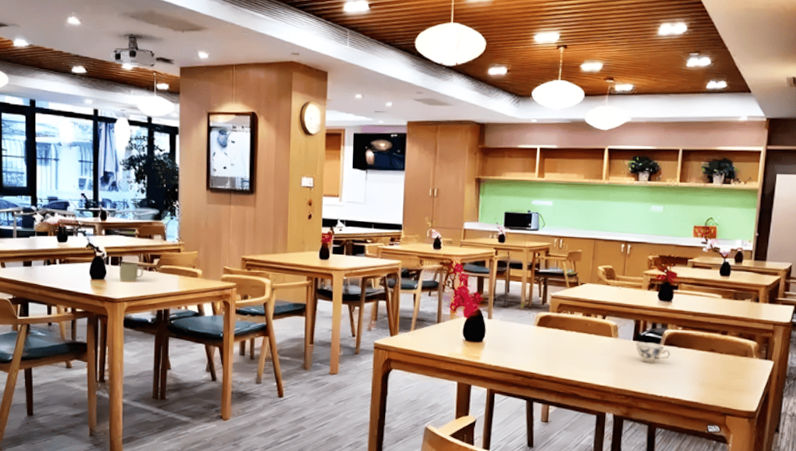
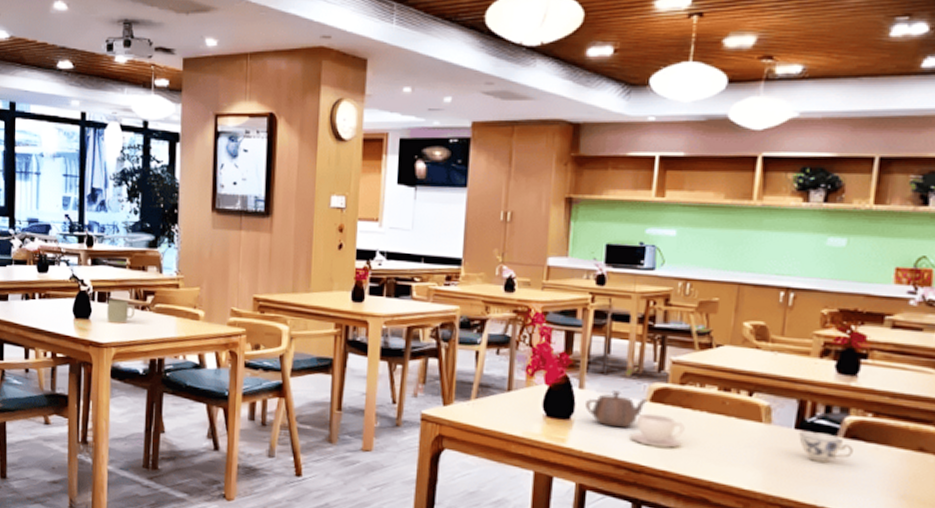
teapot: none [493,319,537,346] -> present [585,390,649,428]
teacup: none [523,334,561,359] -> present [628,413,685,448]

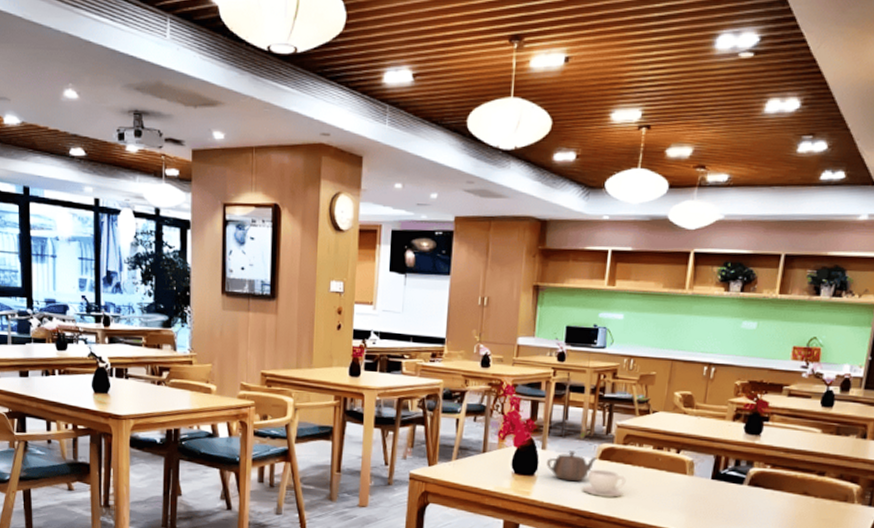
mug: present [107,299,136,324] -> none [125,375,152,398]
teacup: present [799,431,853,462] -> none [714,481,755,506]

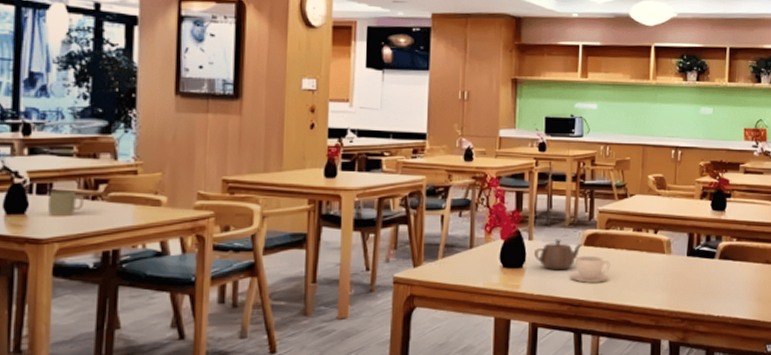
mug: none [125,375,152,398] -> present [48,191,85,217]

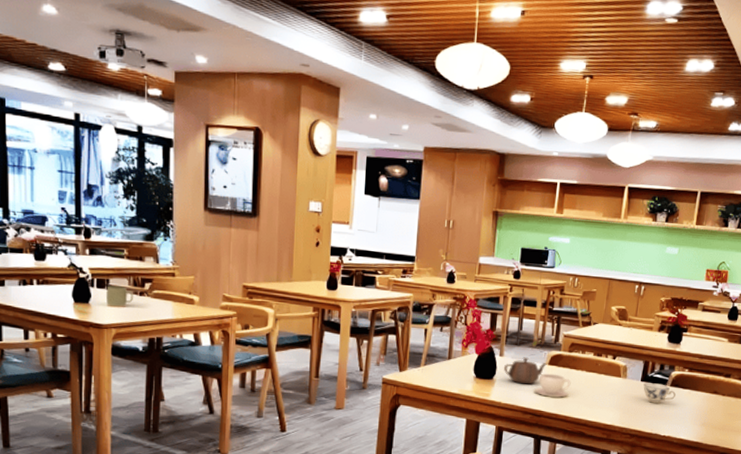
teacup: none [690,257,726,280] -> present [643,383,676,403]

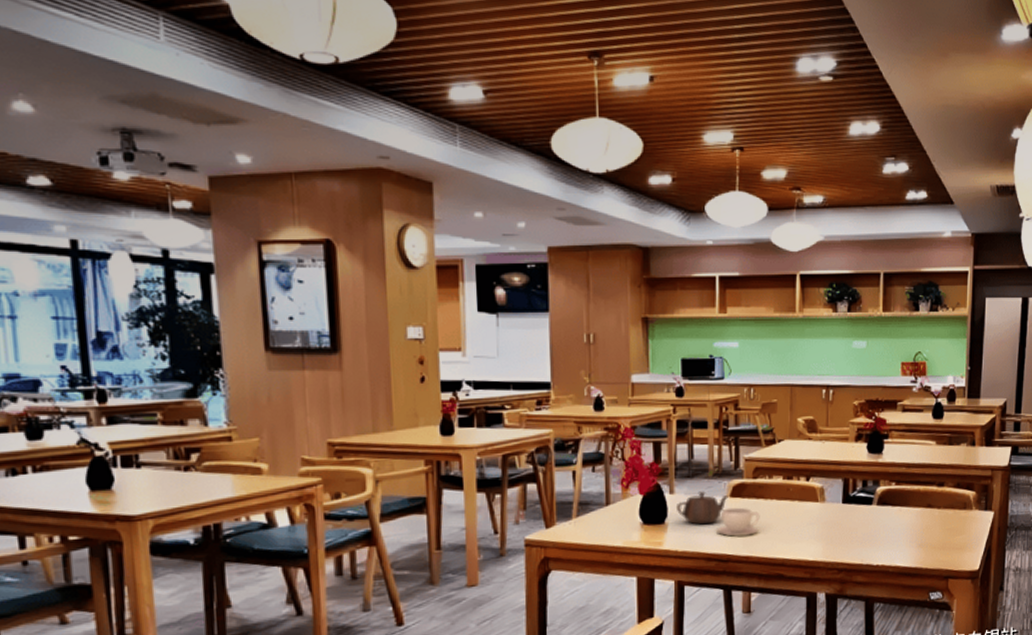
mug: present [106,285,134,308] -> none [136,462,177,492]
teacup: present [643,383,676,403] -> none [846,503,884,528]

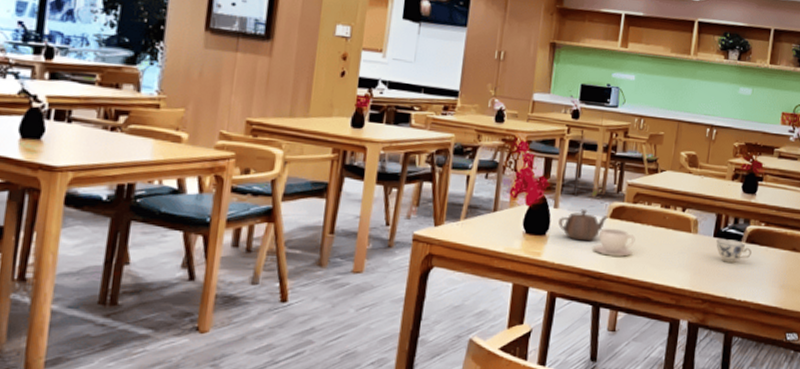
teacup: none [846,503,884,528] -> present [716,239,752,263]

